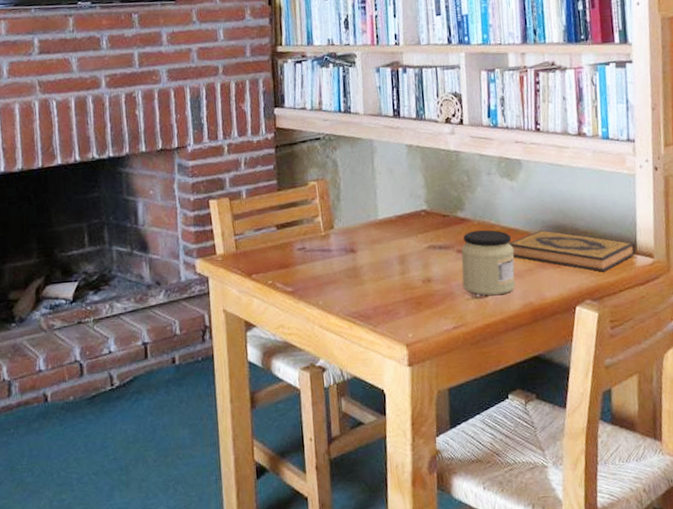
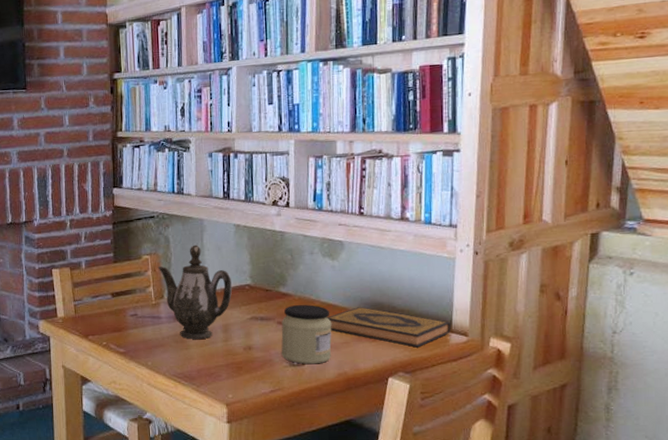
teapot: none [326,168,407,274] -> present [158,245,233,339]

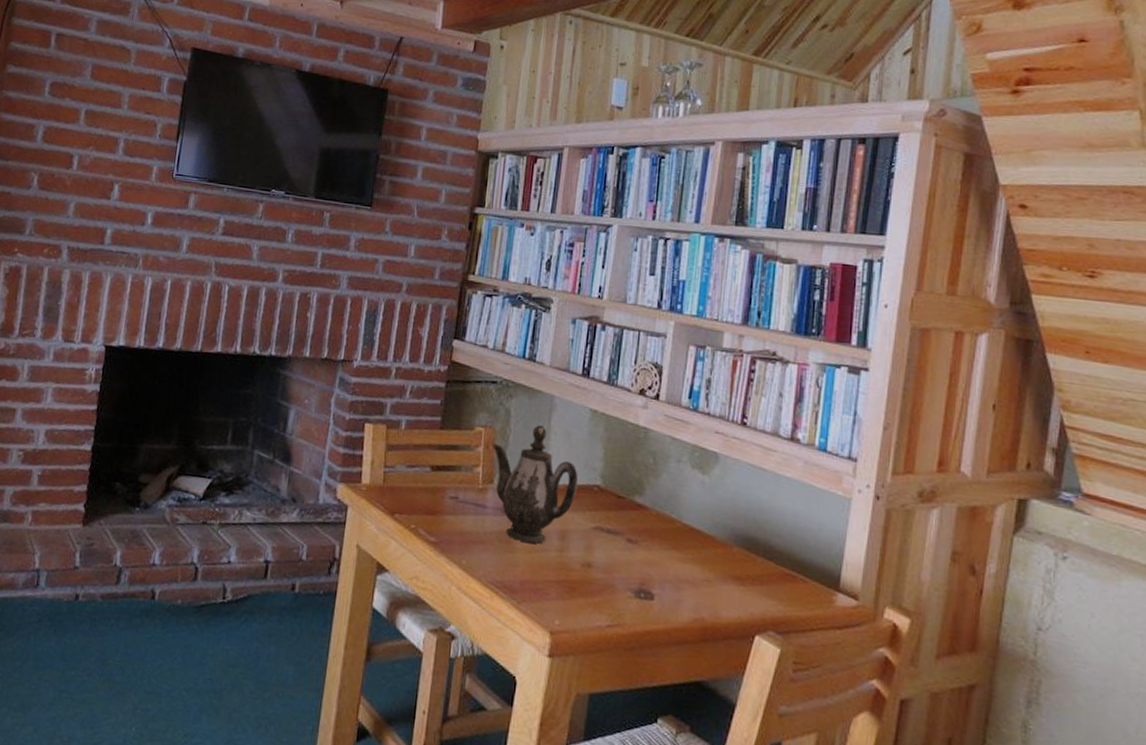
jar: present [281,305,332,365] -> none [626,521,693,602]
hardback book: present [327,307,451,348] -> none [688,538,839,603]

